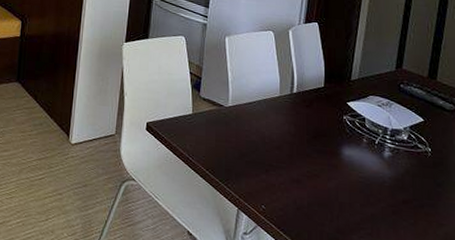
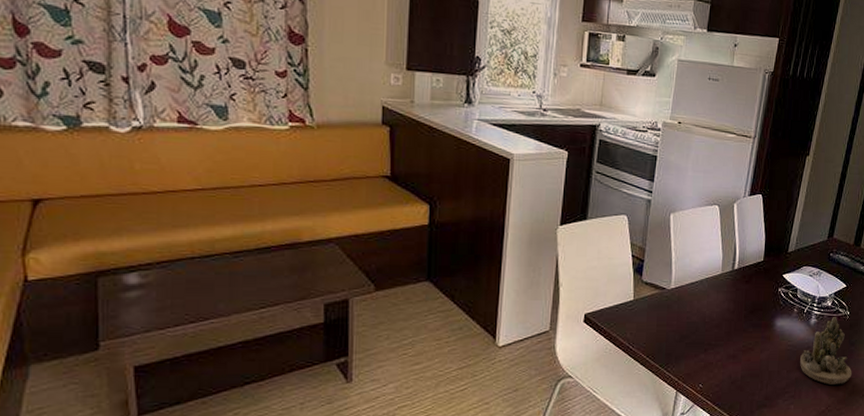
succulent planter: none [375,151,442,229] -> present [800,316,852,385]

